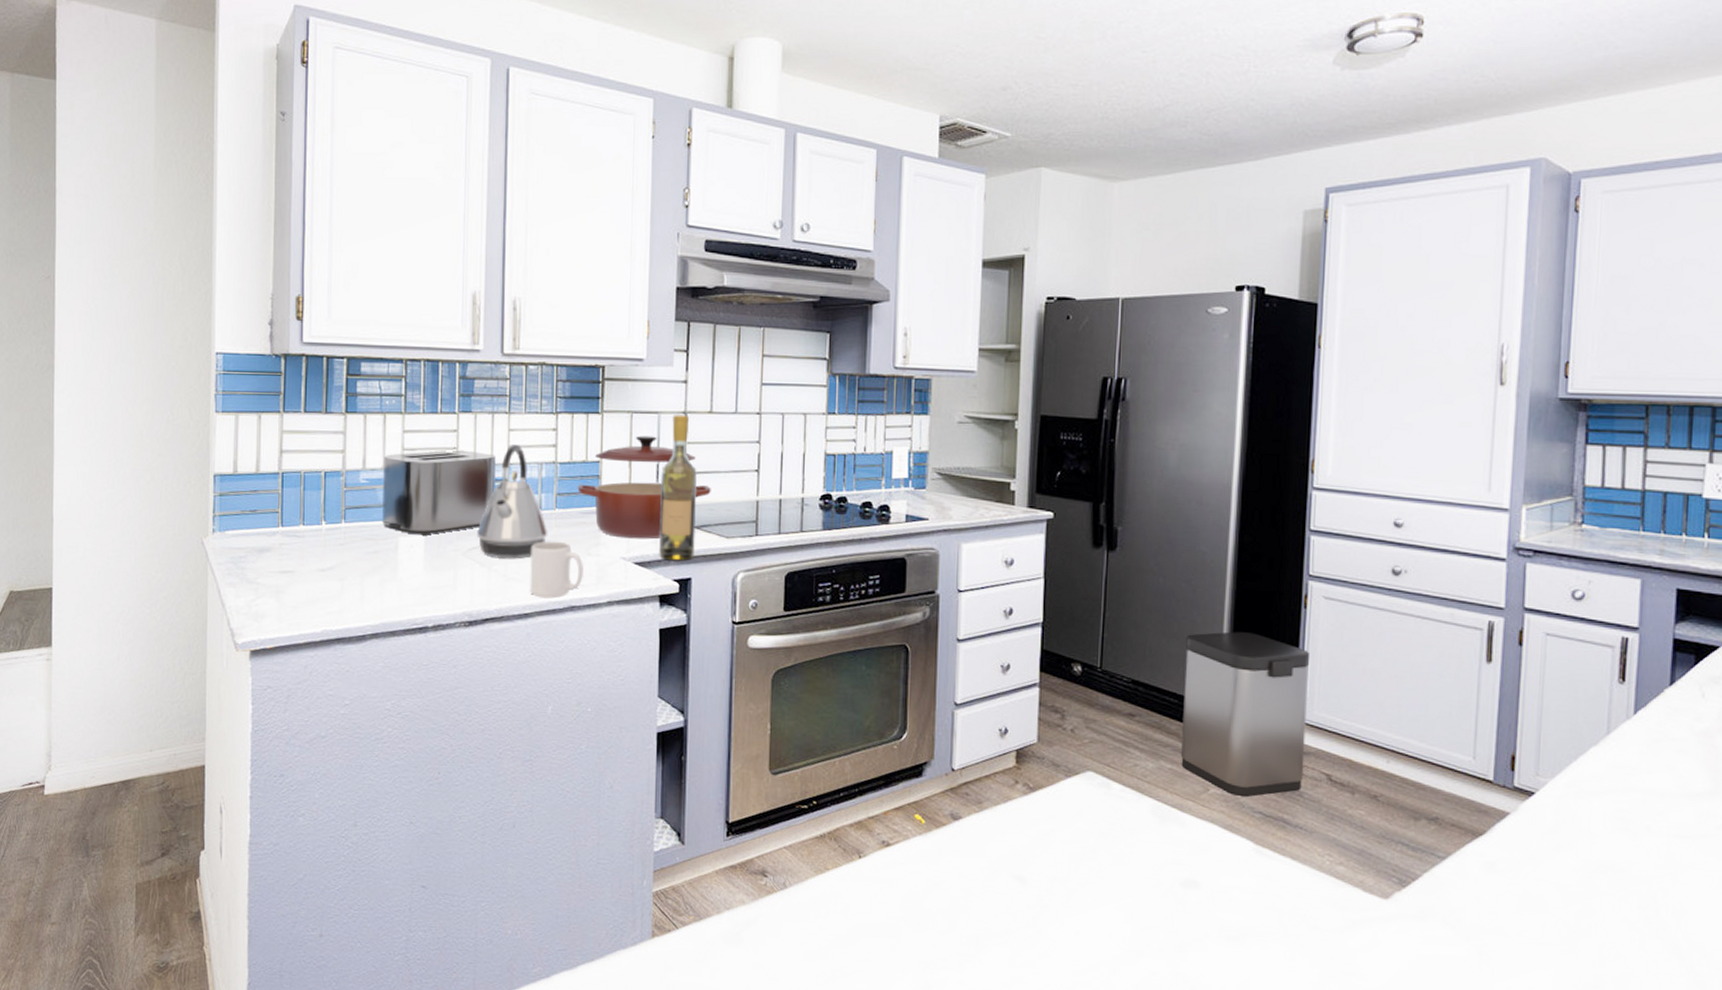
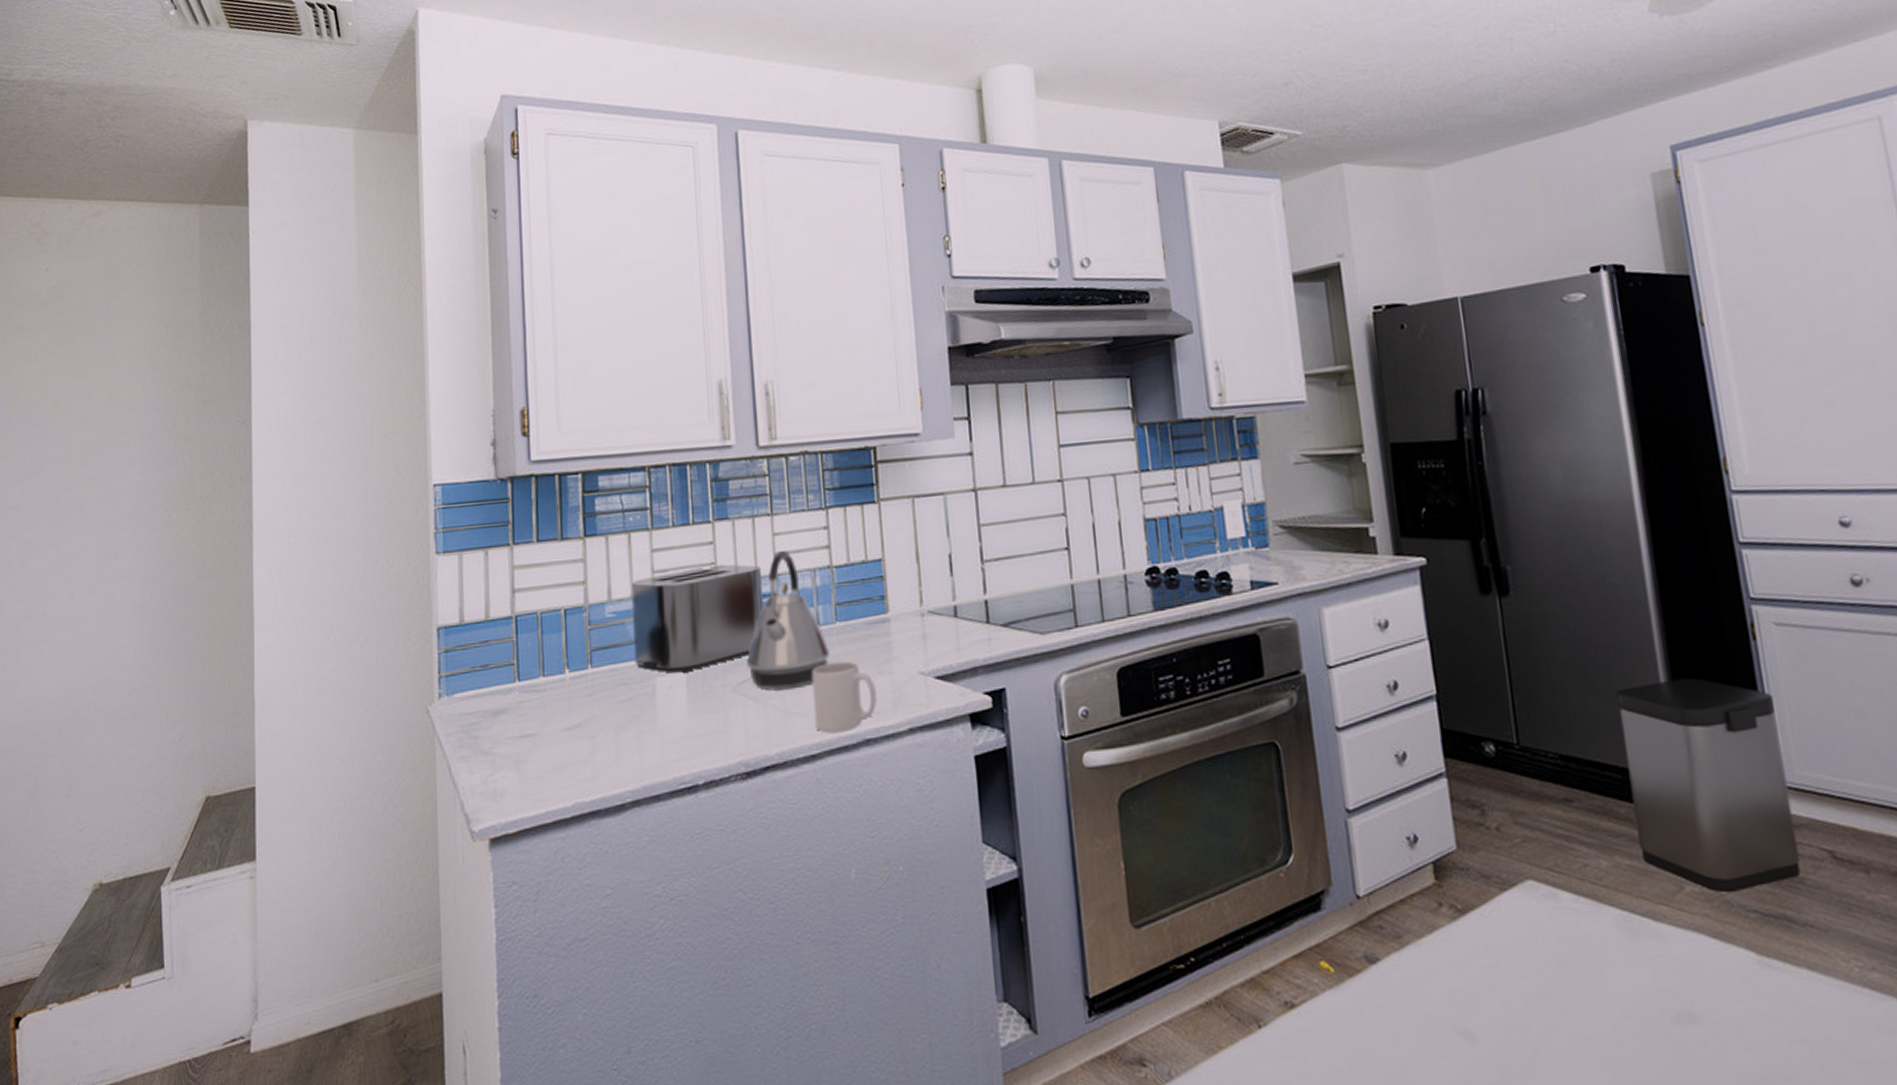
saucepan: present [577,435,711,539] -> none [859,522,1016,649]
bottle: present [659,415,697,560] -> none [954,492,1006,669]

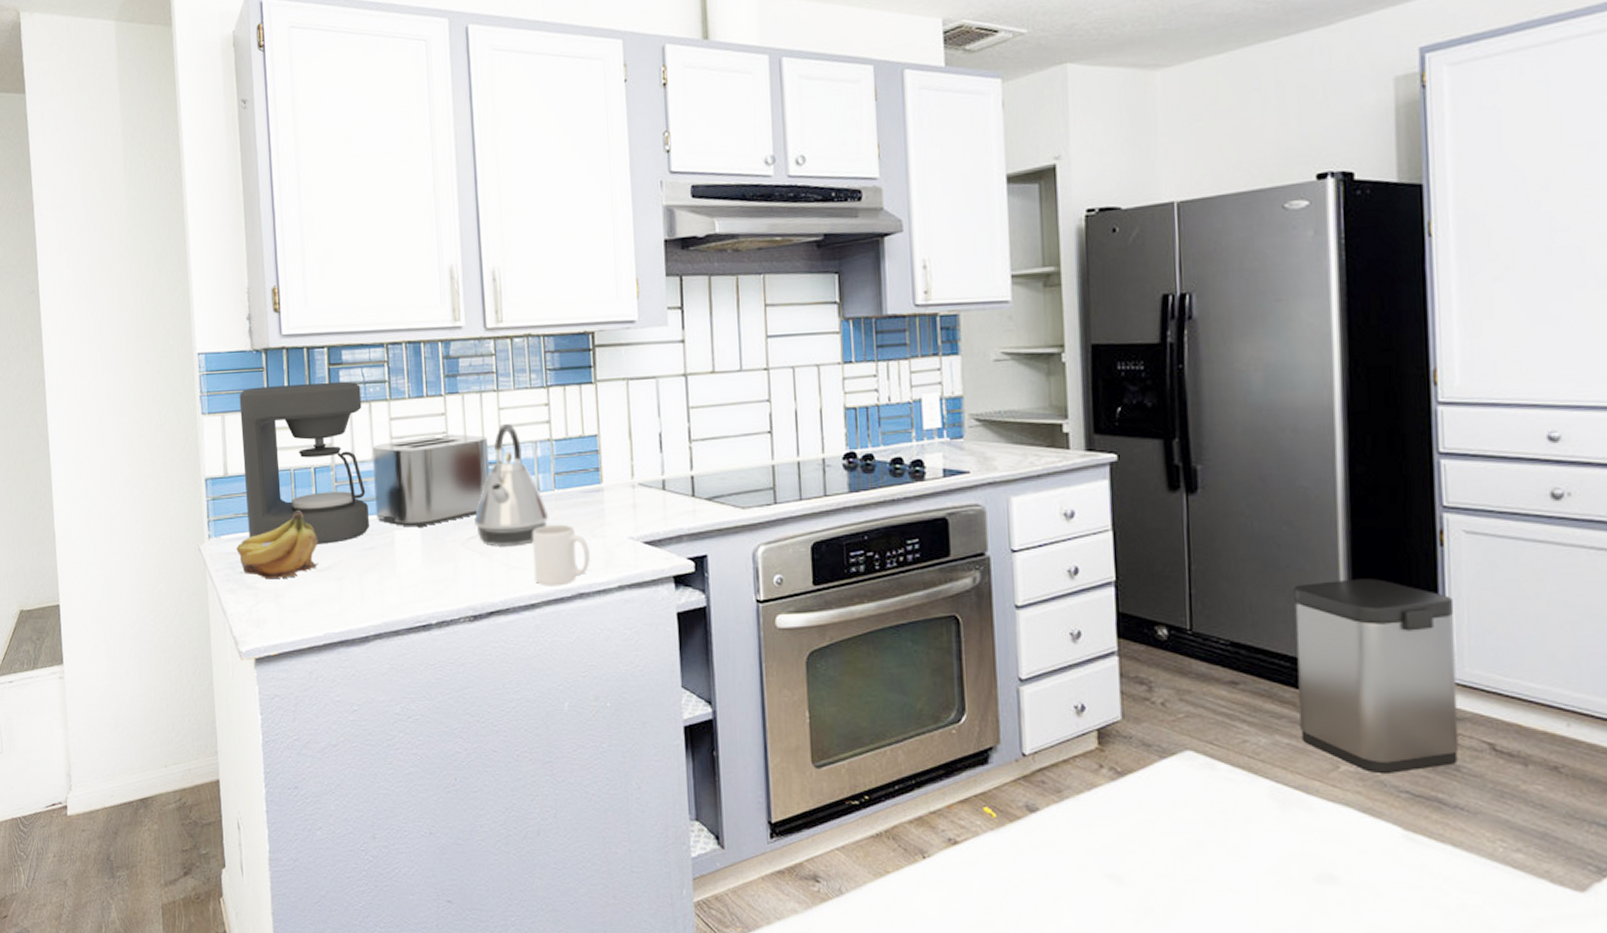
fruit: none [471,660,568,743] -> present [236,510,319,580]
coffee maker: none [480,510,627,699] -> present [239,382,369,545]

